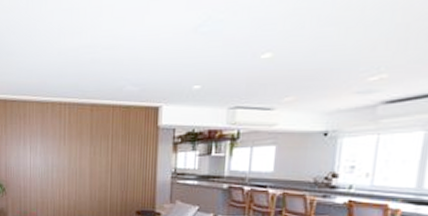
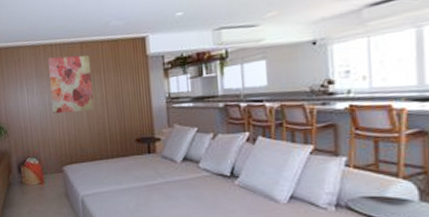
wall art: none [55,117,100,178] -> present [48,55,95,114]

